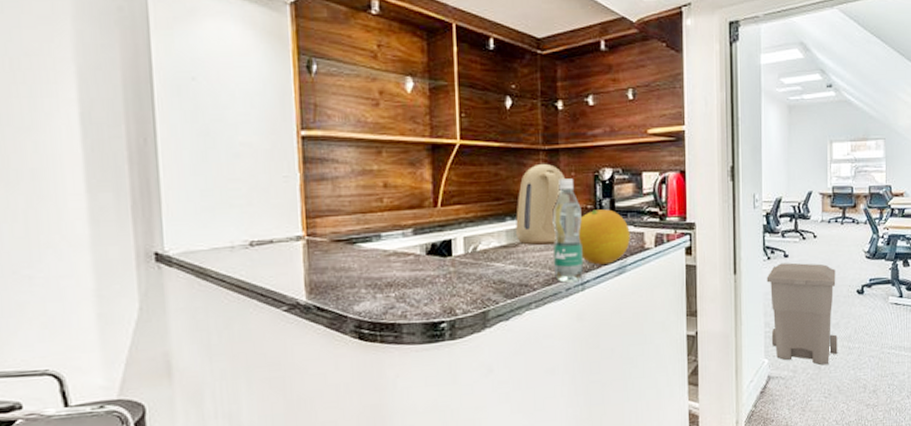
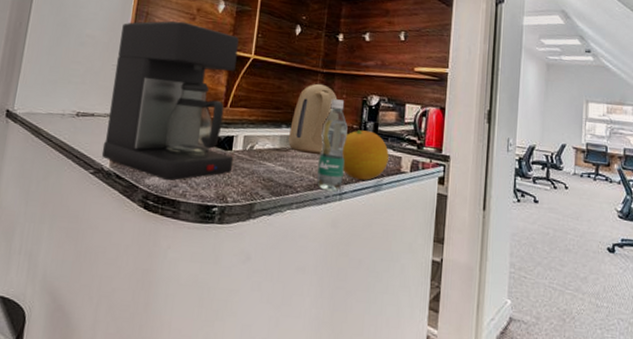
coffee maker: none [286,110,457,303] -> present [101,20,239,181]
recycling bin: present [766,262,838,366] -> none [515,207,586,319]

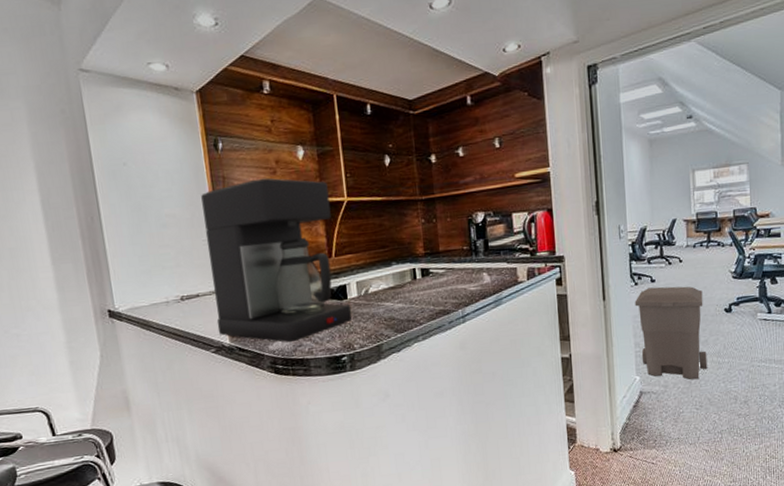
kettle: present [288,83,338,156] -> none [400,211,443,286]
bottle: present [316,99,348,192] -> none [432,224,463,317]
fruit: present [342,130,389,180] -> none [457,249,504,299]
recycling bin: none [515,207,586,319] -> present [634,286,708,380]

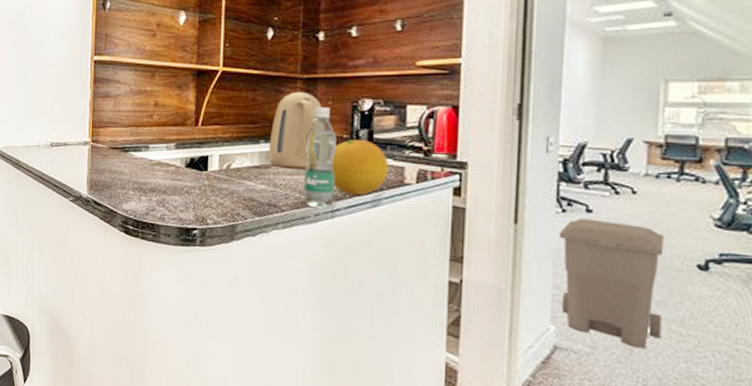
coffee maker: present [201,178,353,342] -> none [78,40,210,205]
kettle: none [400,211,443,286] -> present [269,91,322,171]
bottle: none [432,224,463,317] -> present [303,107,336,209]
fruit: none [457,249,504,299] -> present [332,140,388,195]

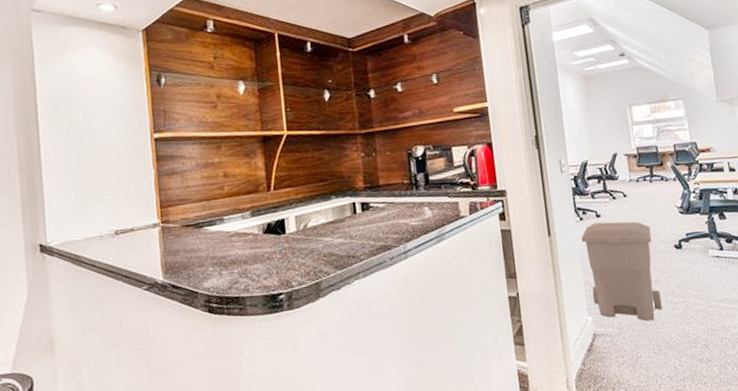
kettle: present [269,91,322,171] -> none [340,145,382,221]
bottle: present [303,107,336,209] -> none [372,157,405,252]
fruit: present [332,140,388,195] -> none [397,182,446,235]

